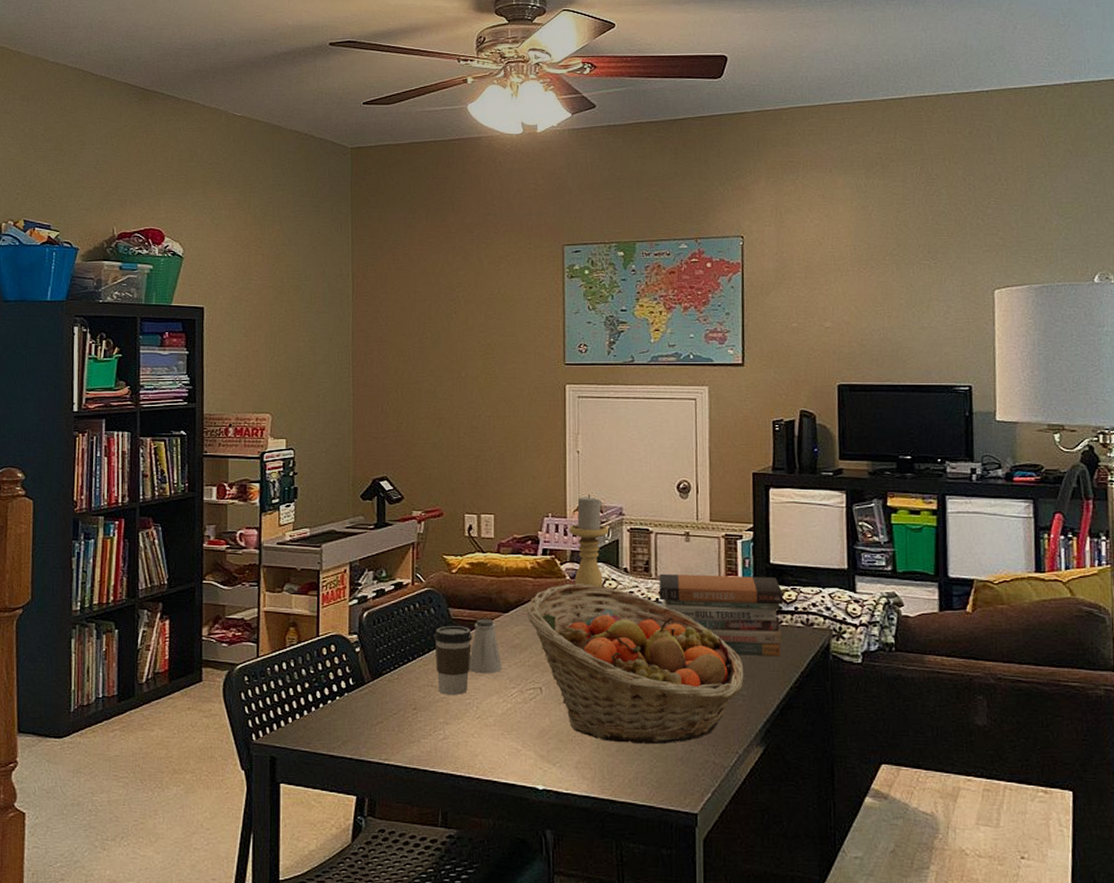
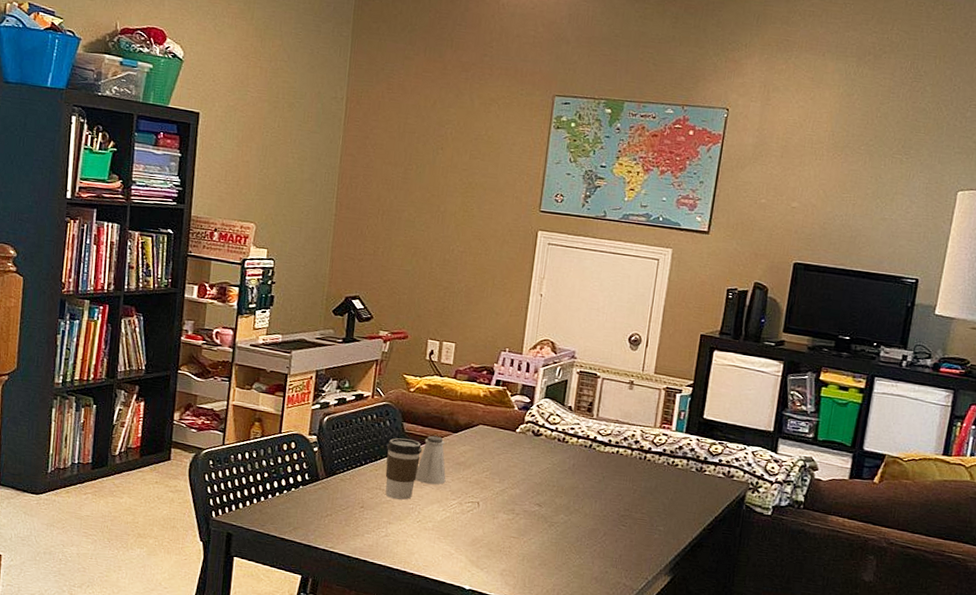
fruit basket: present [526,583,744,745] -> none [473,413,665,564]
candle holder: present [569,494,610,598] -> none [521,335,561,429]
book stack: present [657,573,784,657] -> none [595,415,711,501]

